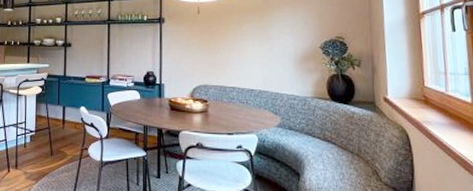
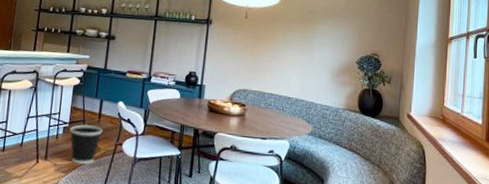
wastebasket: none [36,132,68,172] -> present [69,124,103,165]

